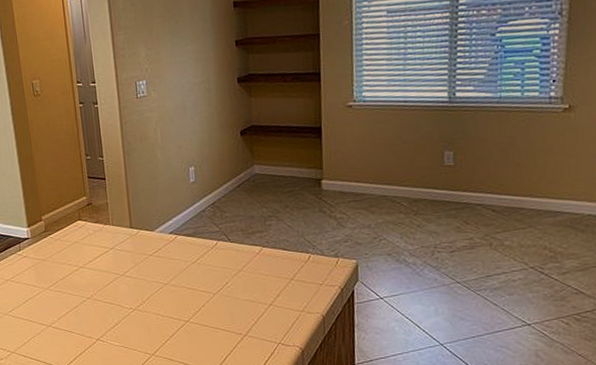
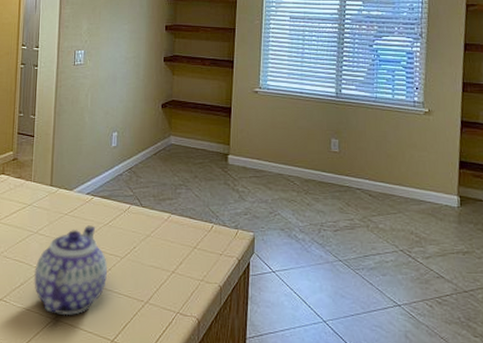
teapot: none [127,264,201,351] -> present [34,225,107,316]

